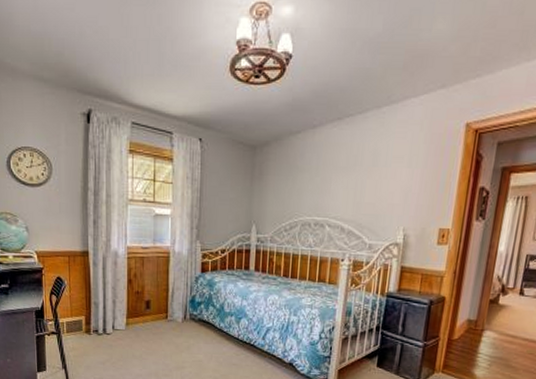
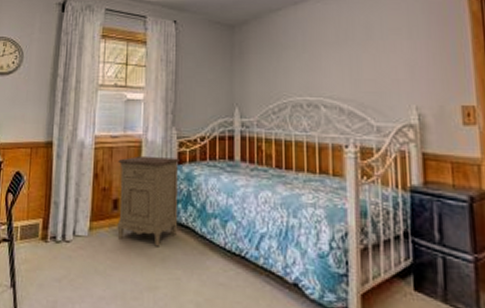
nightstand: none [149,264,204,338] -> present [117,155,181,247]

